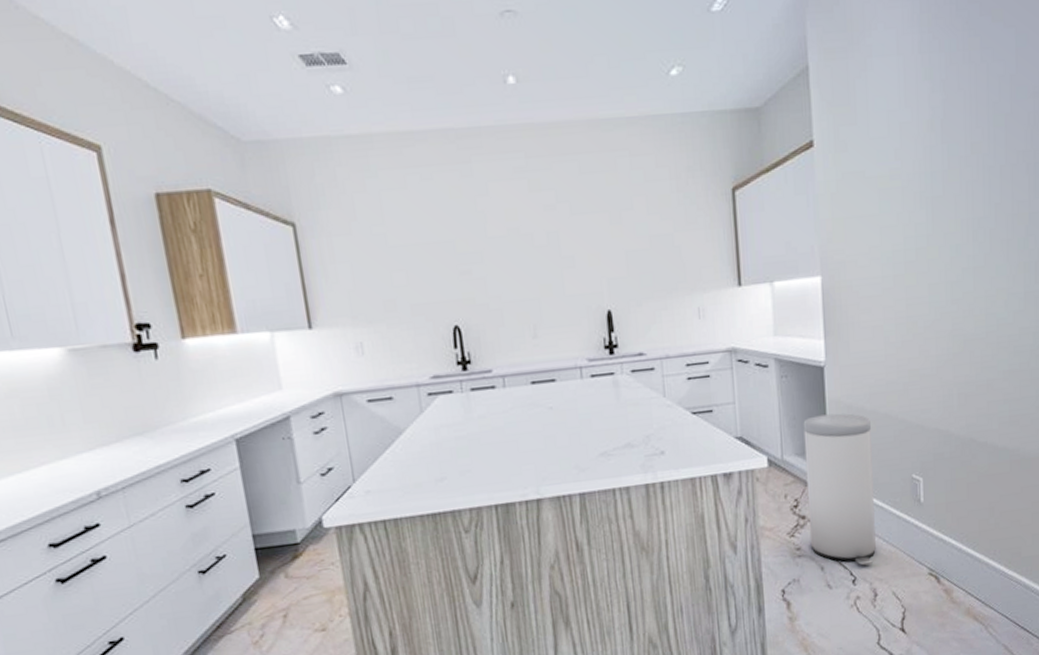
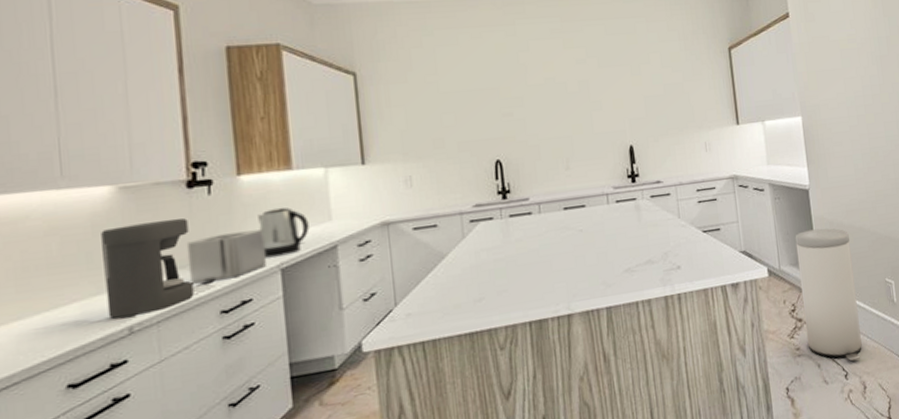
coffee maker: none [58,384,154,483] -> present [101,218,195,319]
toaster: none [140,397,222,452] -> present [186,229,268,284]
kettle: none [207,374,260,428] -> present [258,207,310,258]

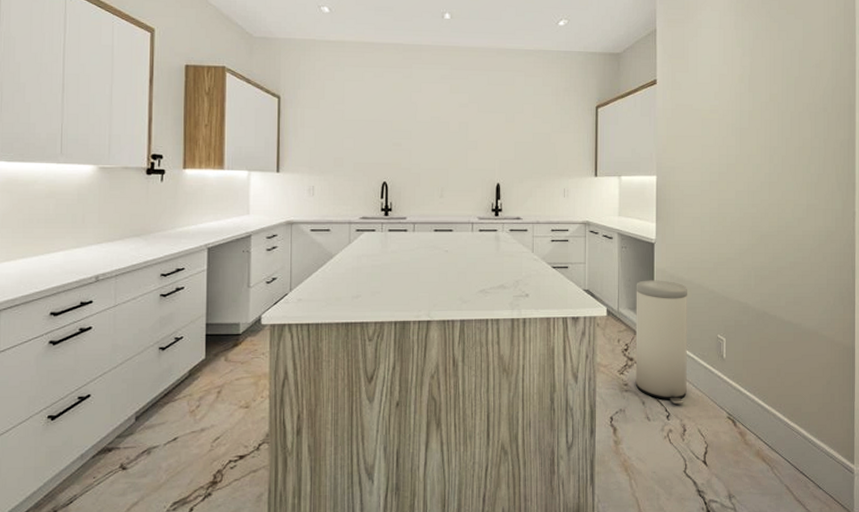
coffee maker: present [101,218,195,319] -> none [83,197,145,269]
toaster: present [186,229,268,284] -> none [141,214,199,250]
kettle: present [258,207,310,258] -> none [195,198,232,238]

